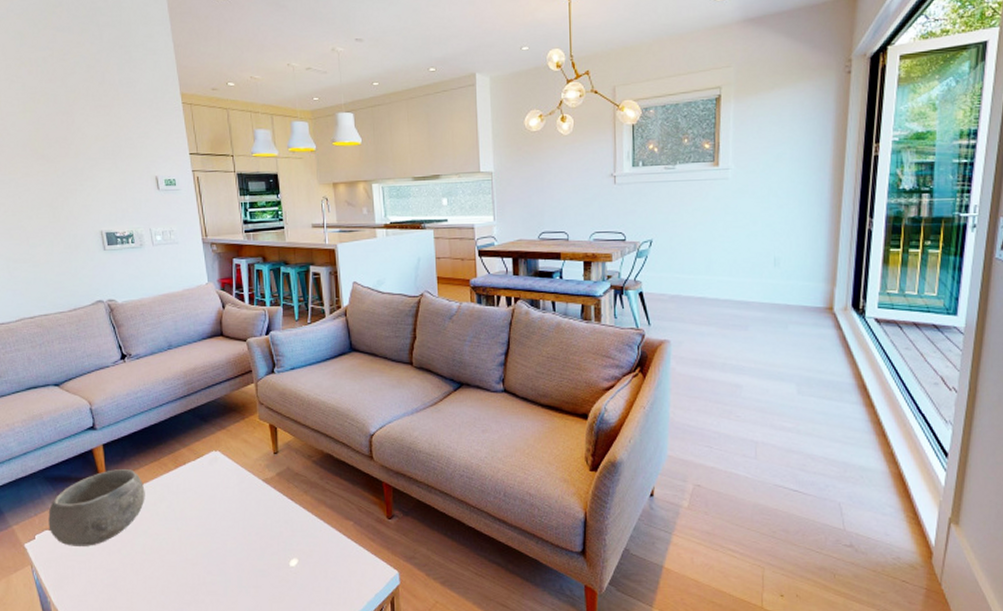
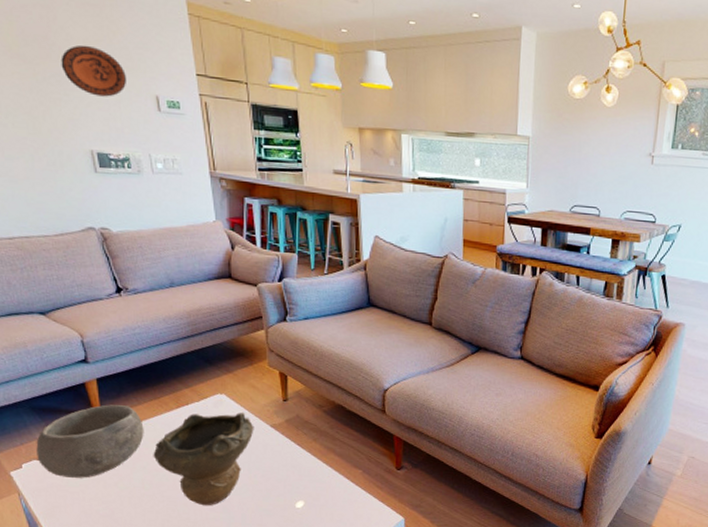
decorative plate: none [77,140,131,183] -> present [61,44,126,97]
decorative bowl: none [153,467,248,569] -> present [153,411,254,506]

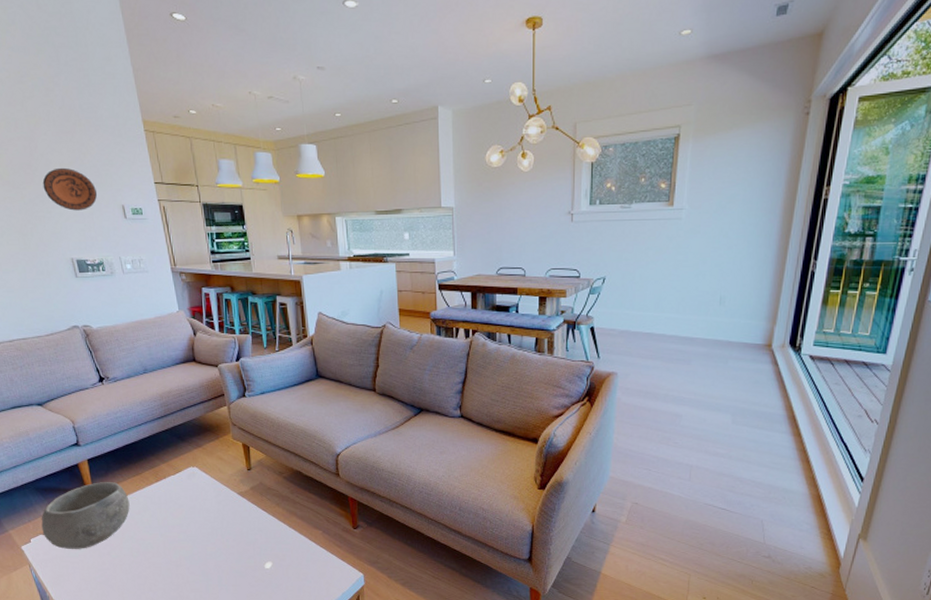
decorative bowl: present [153,411,254,506] -> none [138,482,224,570]

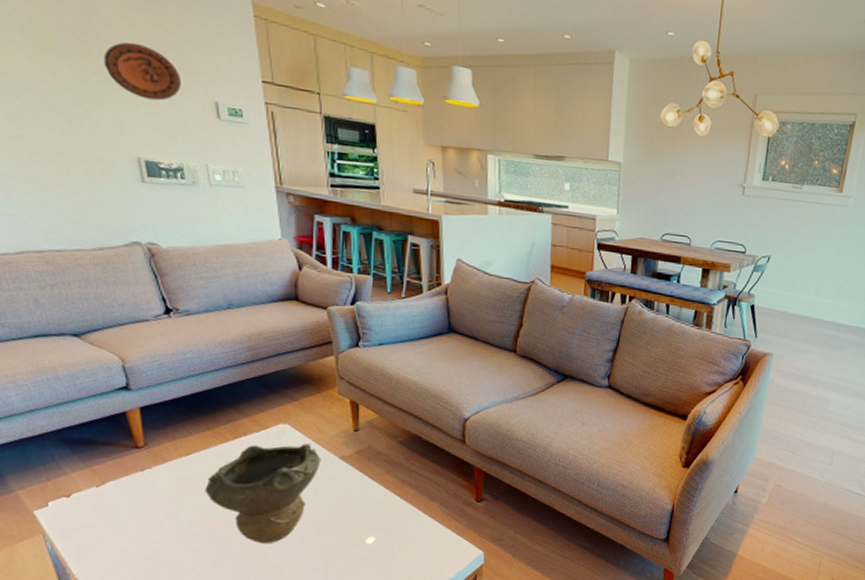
bowl: present [41,482,130,549] -> none [66,436,195,517]
decorative bowl: none [138,482,224,570] -> present [205,442,321,544]

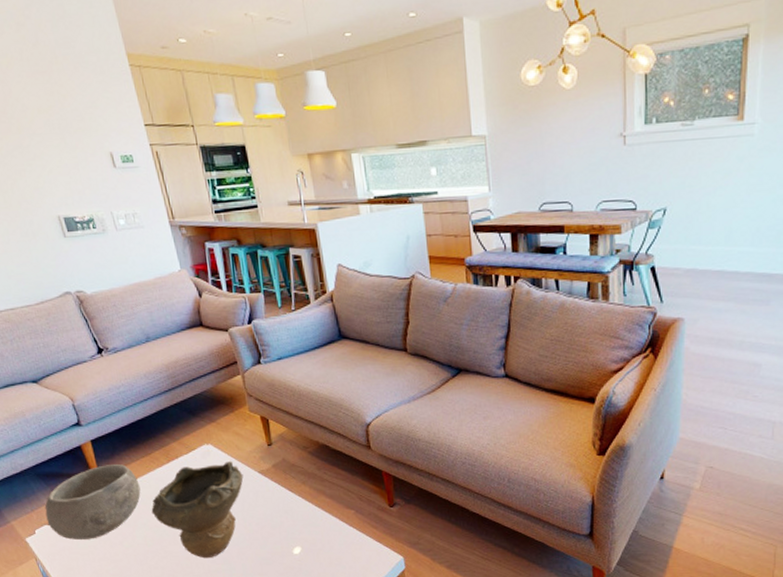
bowl: none [66,436,195,517] -> present [44,464,141,540]
decorative plate: present [103,42,181,101] -> none [20,113,82,162]

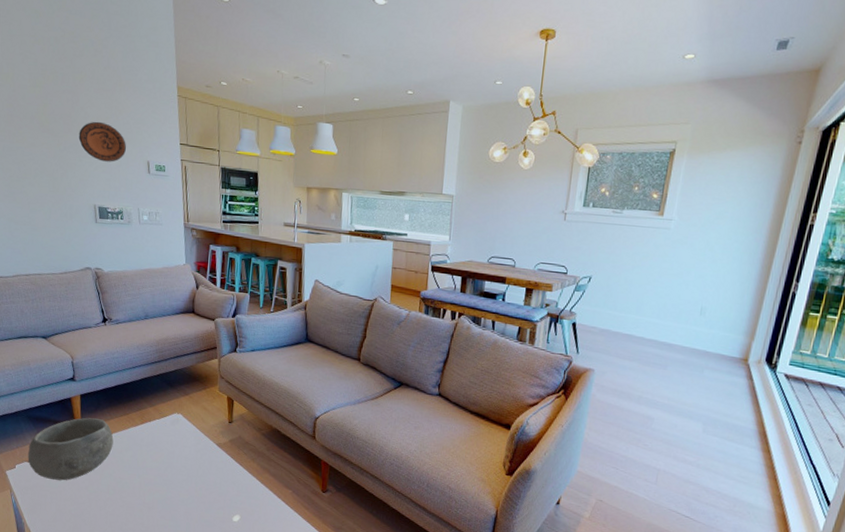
decorative plate: none [20,113,82,162] -> present [78,121,126,162]
decorative bowl: present [151,460,244,559] -> none [118,429,203,514]

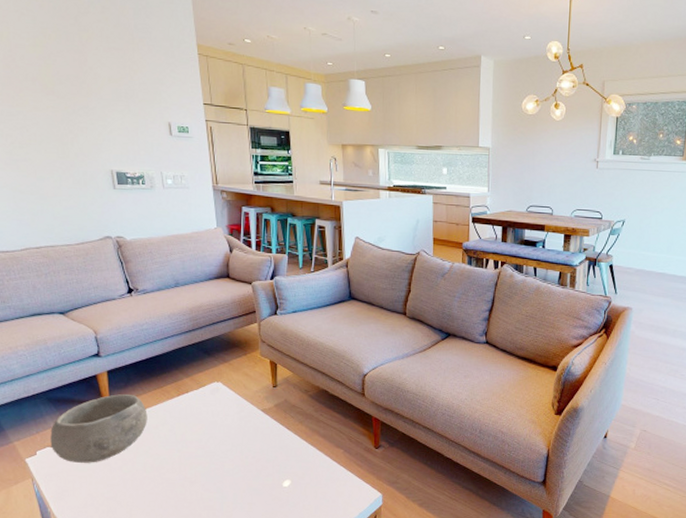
decorative plate: present [78,121,126,162] -> none [89,82,143,125]

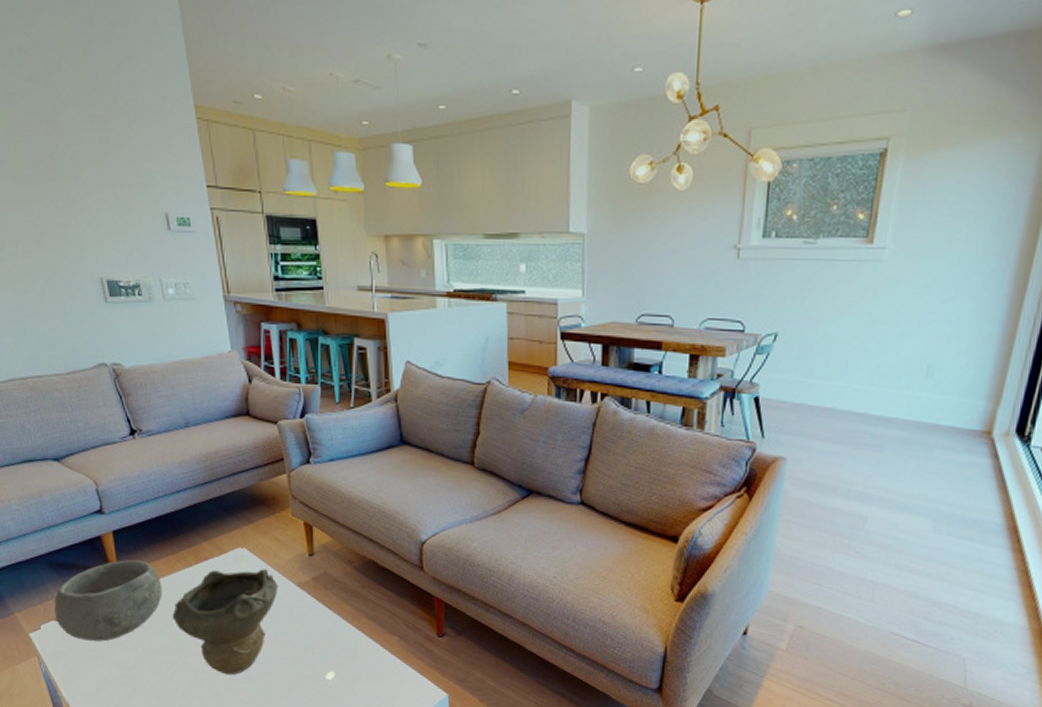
decorative bowl: none [155,398,247,487] -> present [172,568,279,675]

